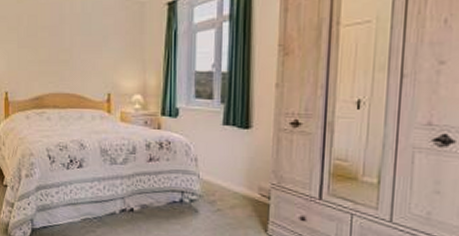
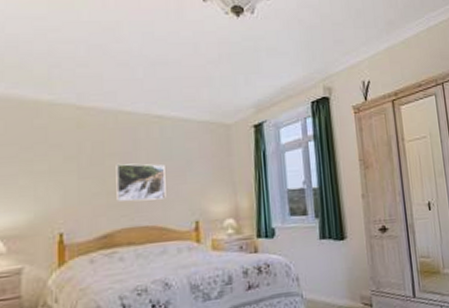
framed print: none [46,37,85,71] -> present [116,163,166,201]

